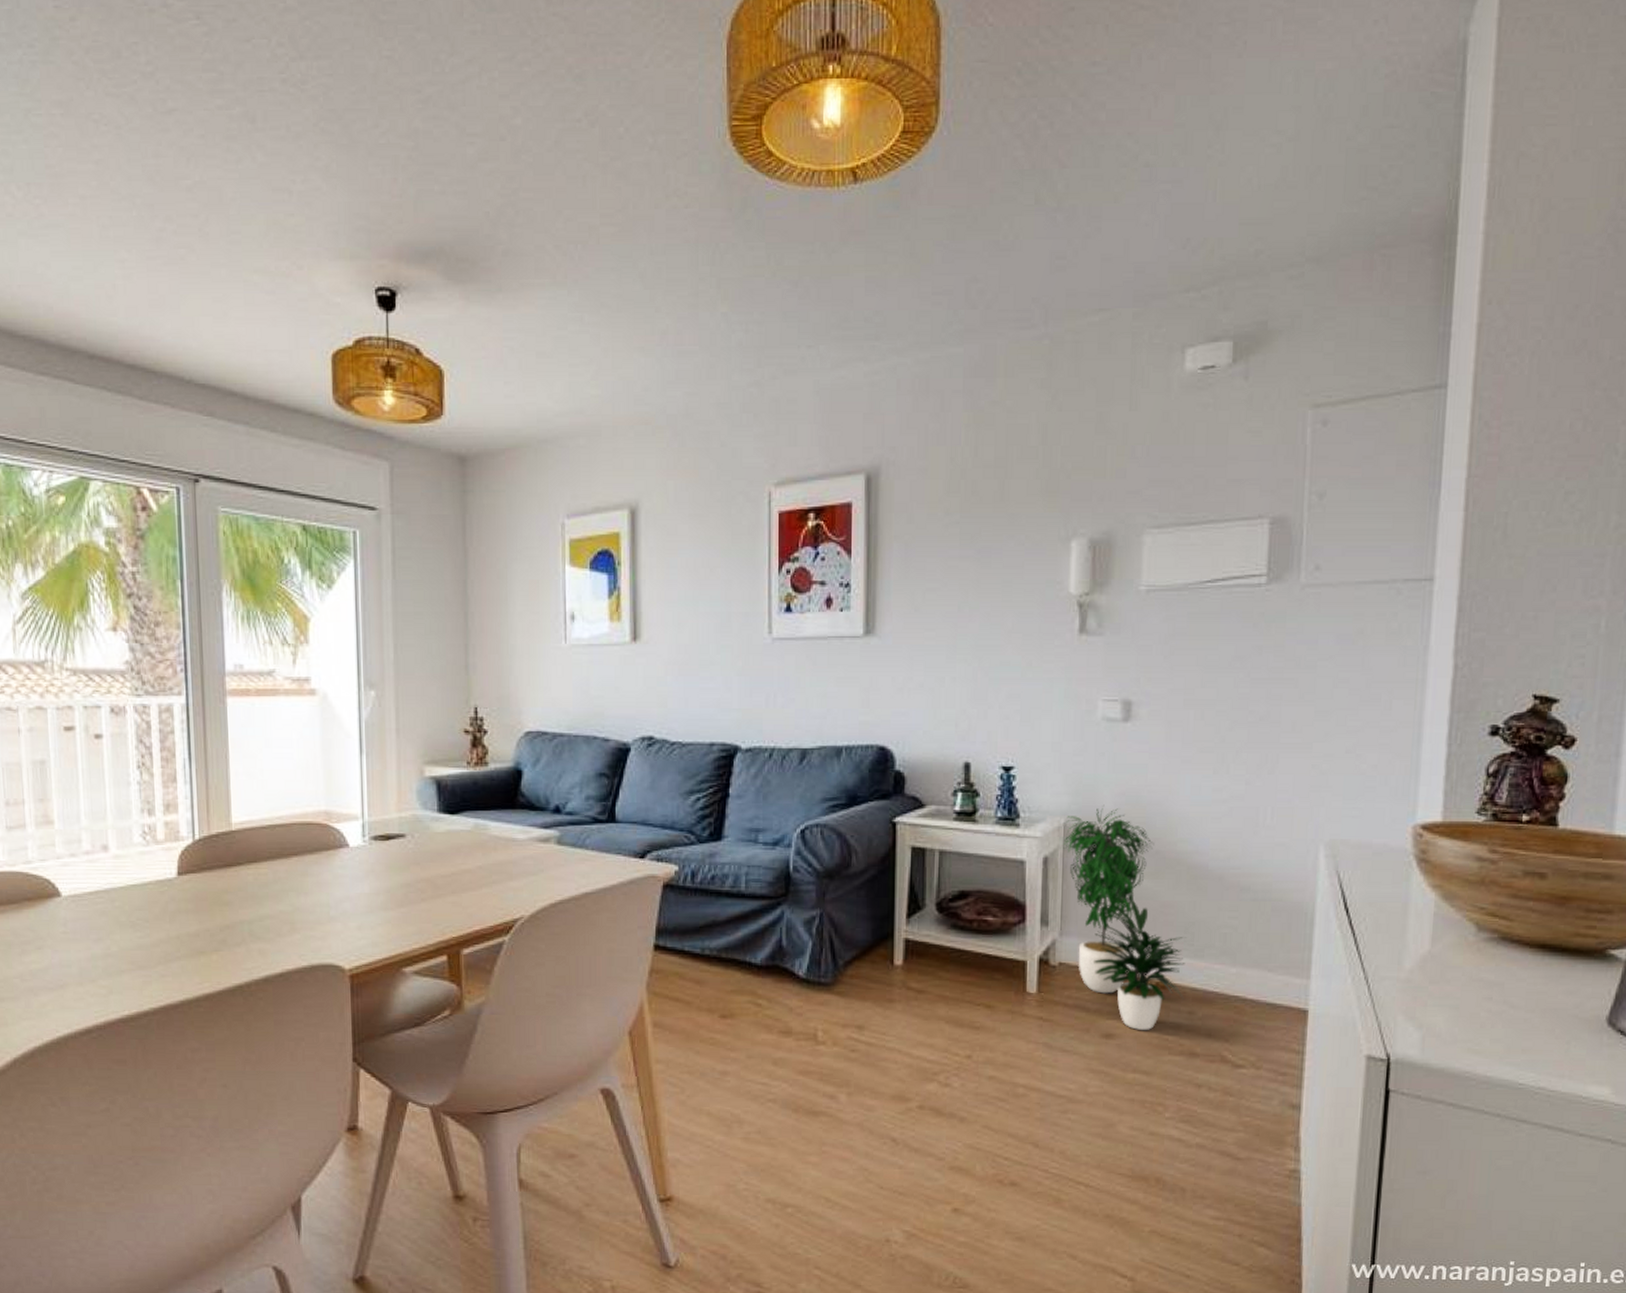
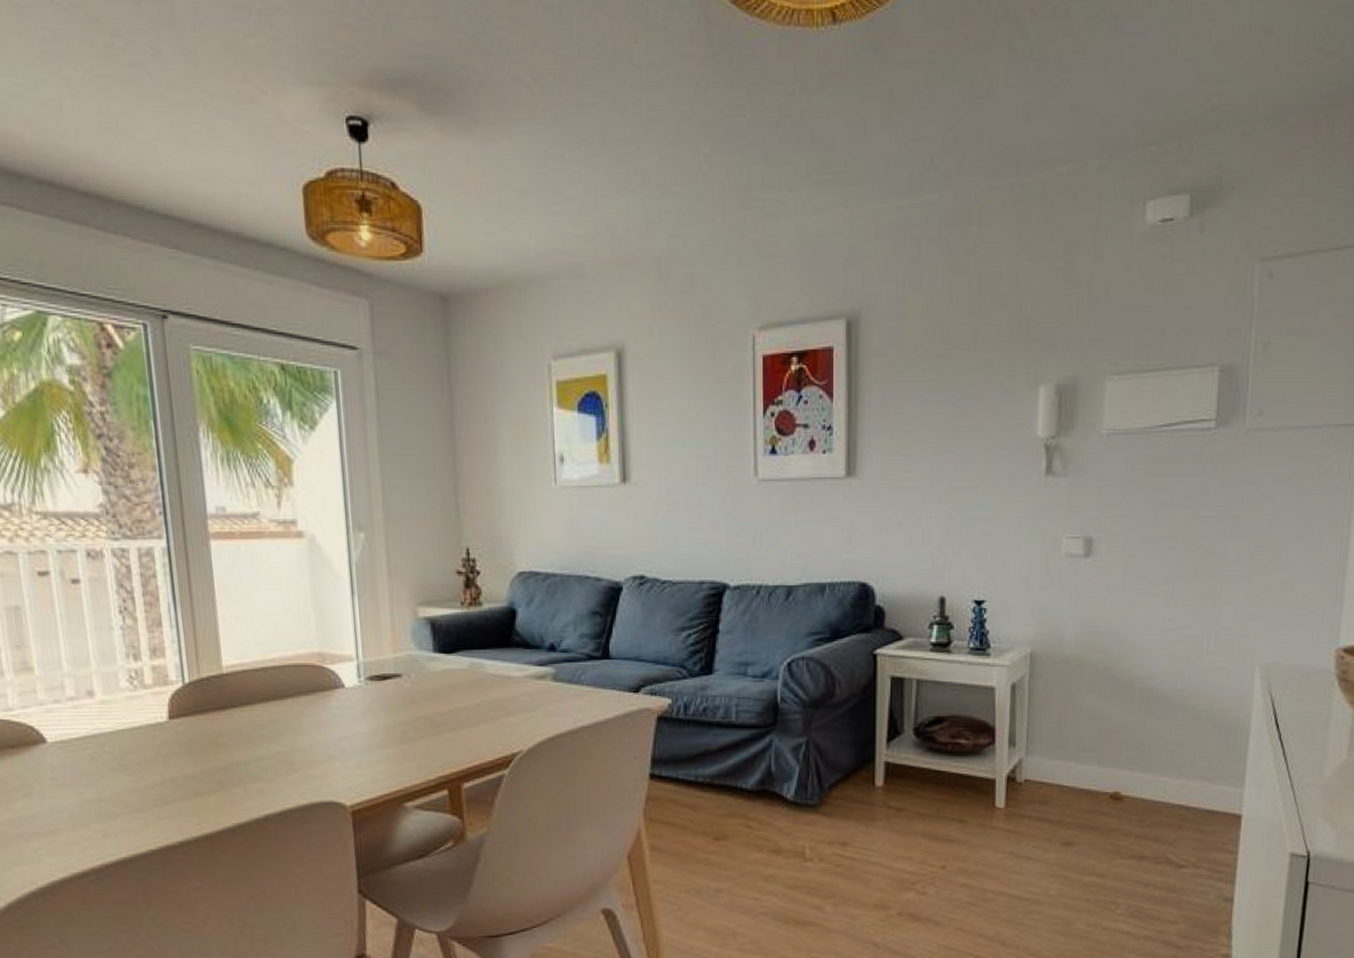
potted plant: present [1063,804,1187,1030] -> none [1029,634,1138,838]

